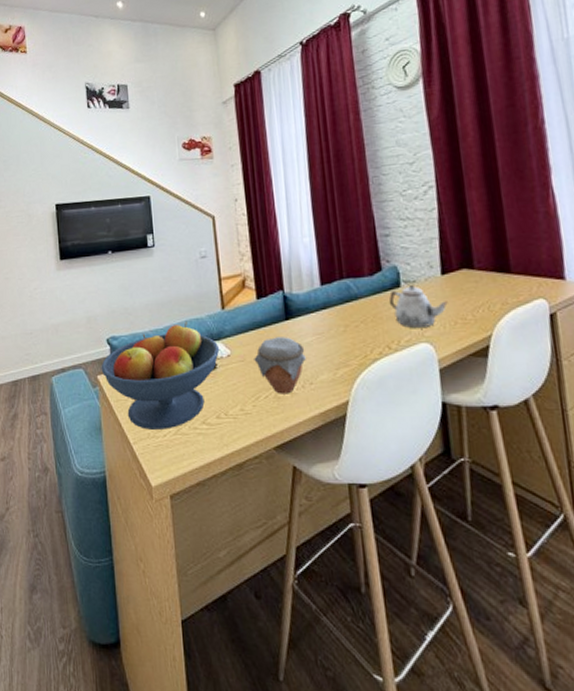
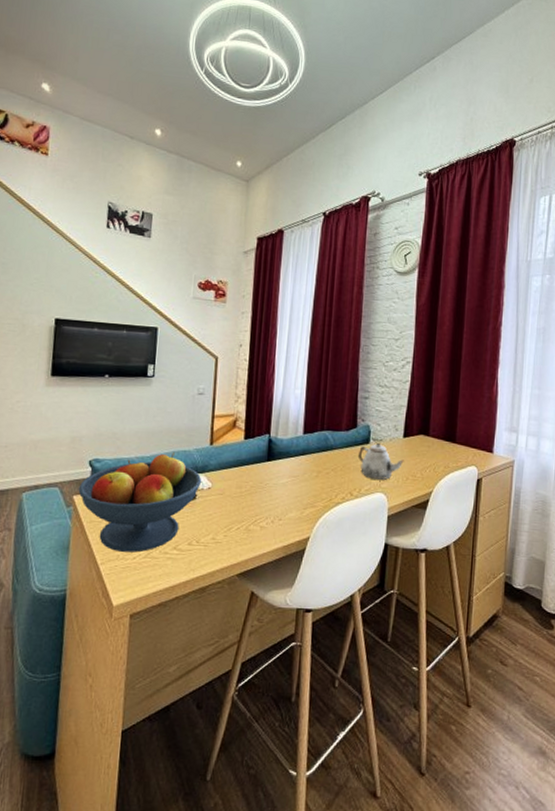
jar: present [254,337,306,394] -> none [232,475,280,528]

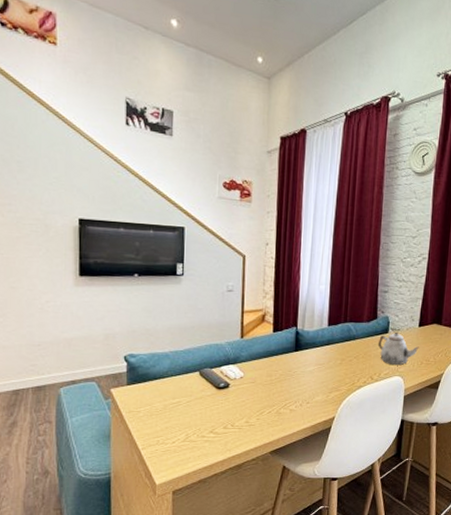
fruit bowl: present [78,452,202,553] -> none [115,346,235,437]

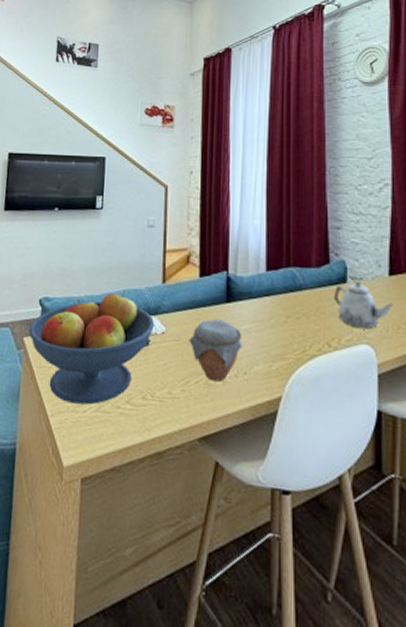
fruit bowl: none [115,346,235,437] -> present [28,291,155,405]
jar: none [263,365,307,411] -> present [189,319,243,382]

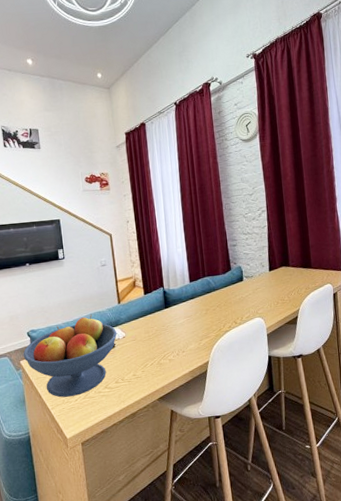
jar: present [189,319,243,382] -> none [142,320,180,361]
teapot: present [333,281,393,328] -> none [235,278,273,308]

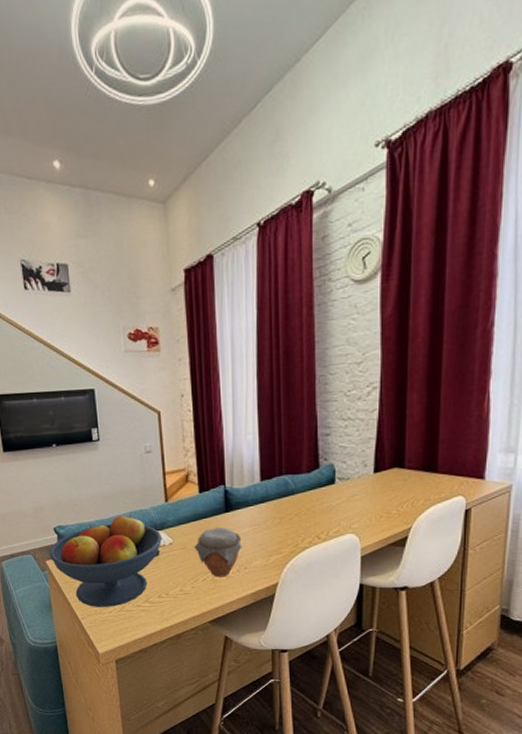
jar: none [142,320,180,361] -> present [194,527,242,577]

